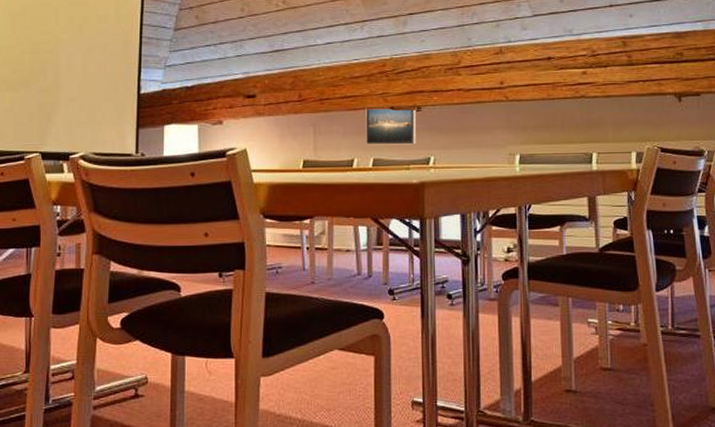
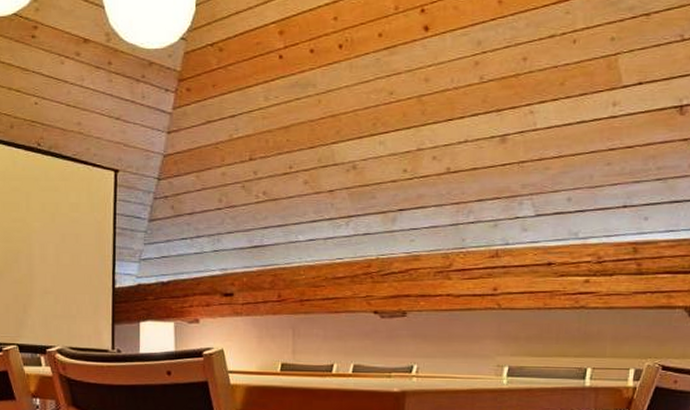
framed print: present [365,107,417,145] -> none [347,311,402,352]

